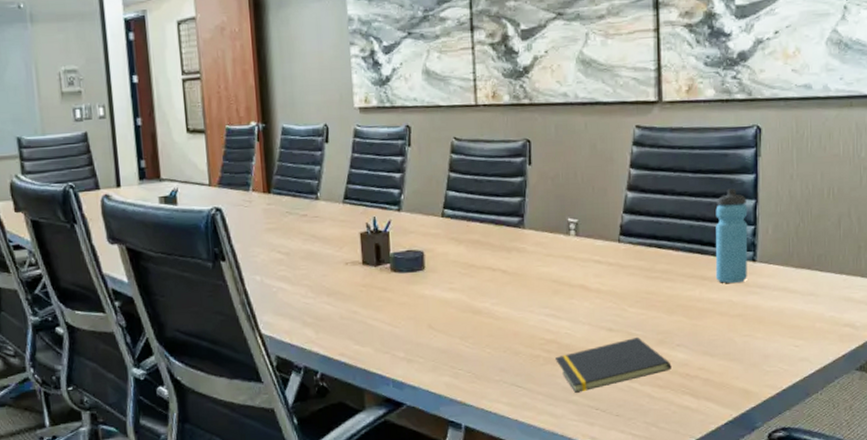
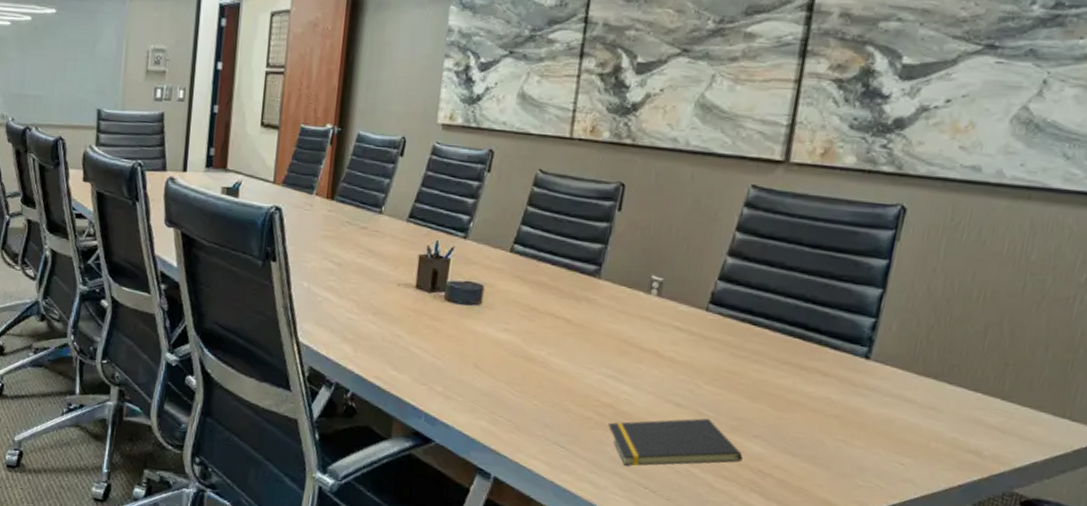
water bottle: present [715,188,748,283] -> none [815,272,872,380]

